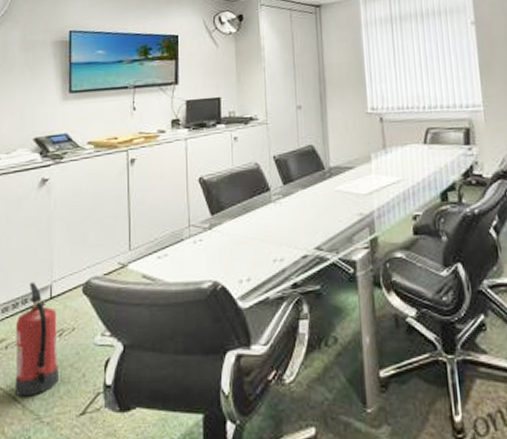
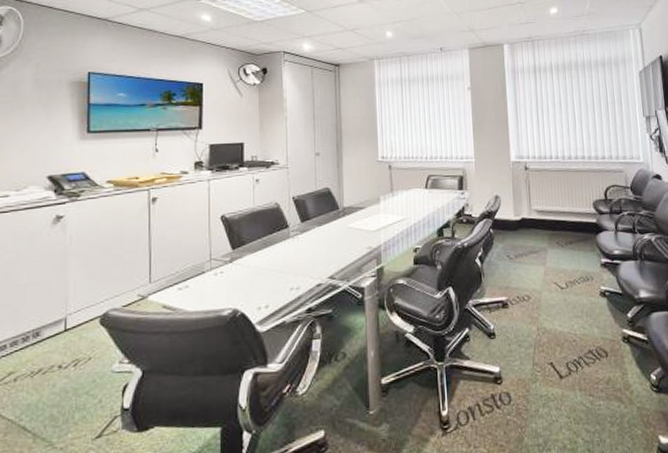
fire extinguisher: present [15,282,59,397] -> none [24,315,73,426]

